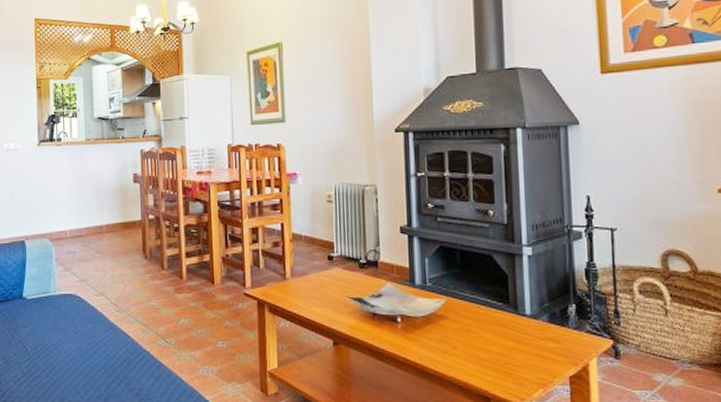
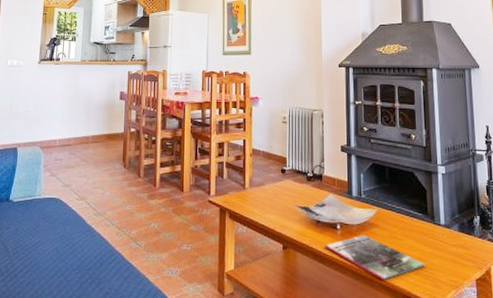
magazine: none [383,328,506,379] -> present [325,234,425,281]

